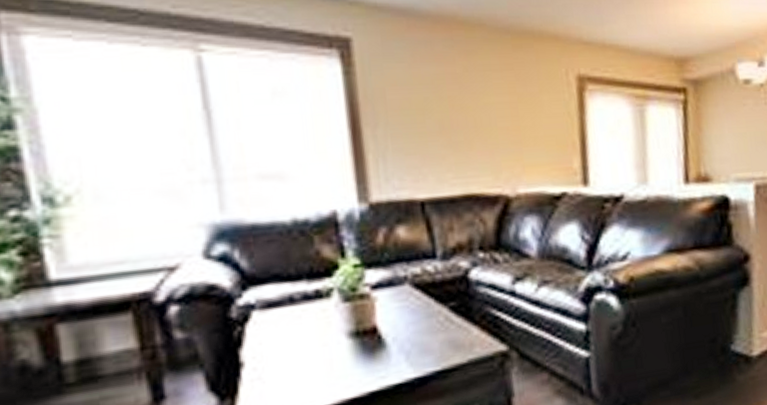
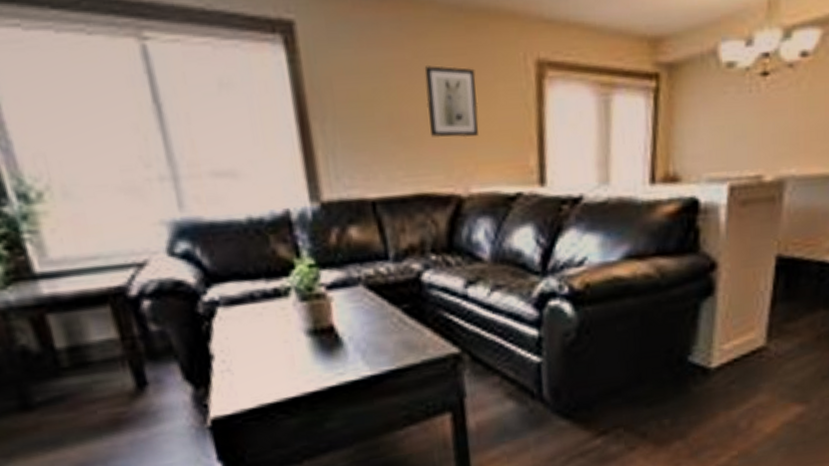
wall art: none [474,79,525,143] -> present [424,65,479,138]

